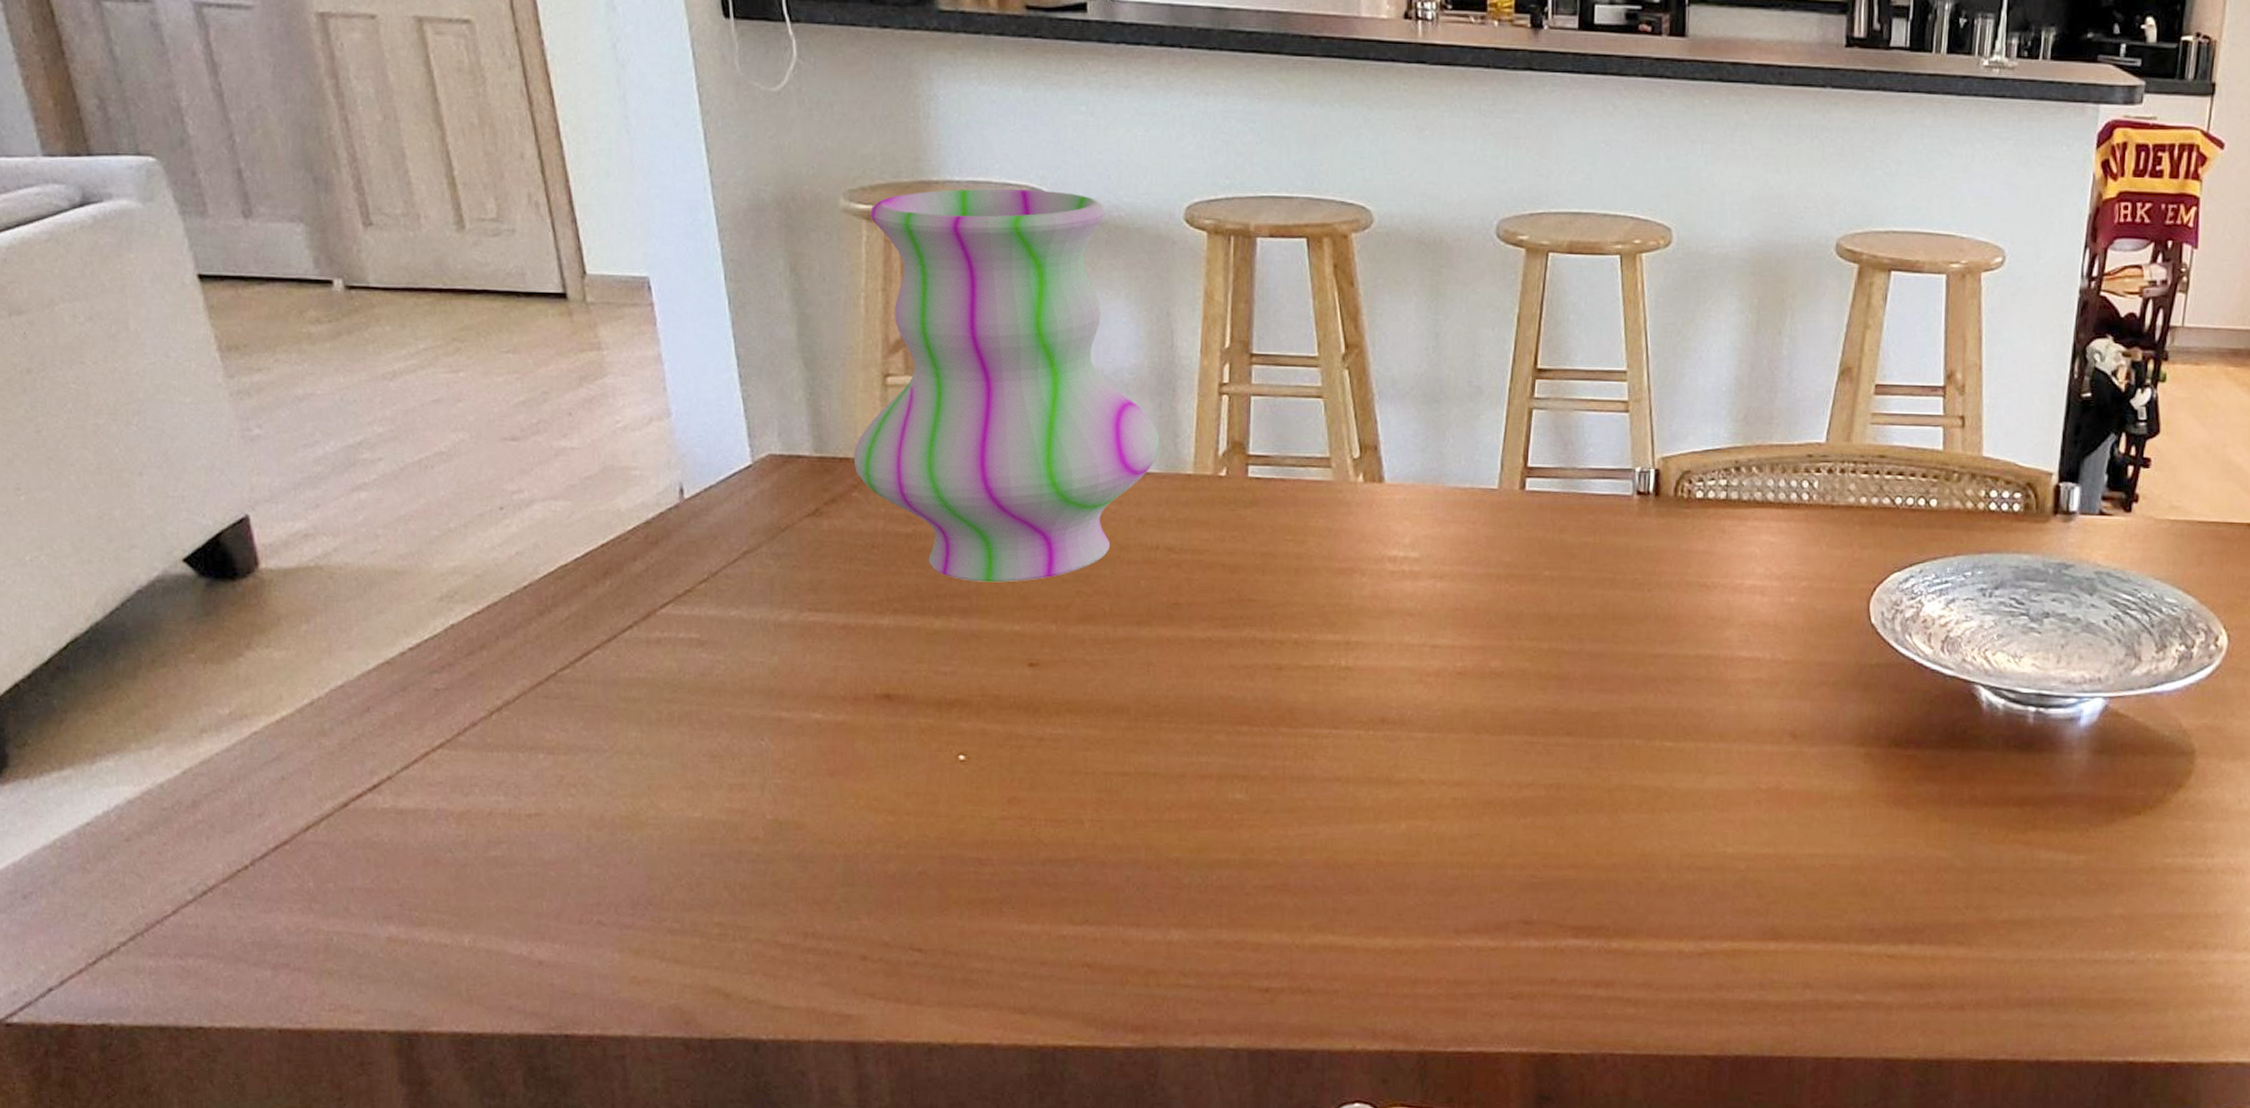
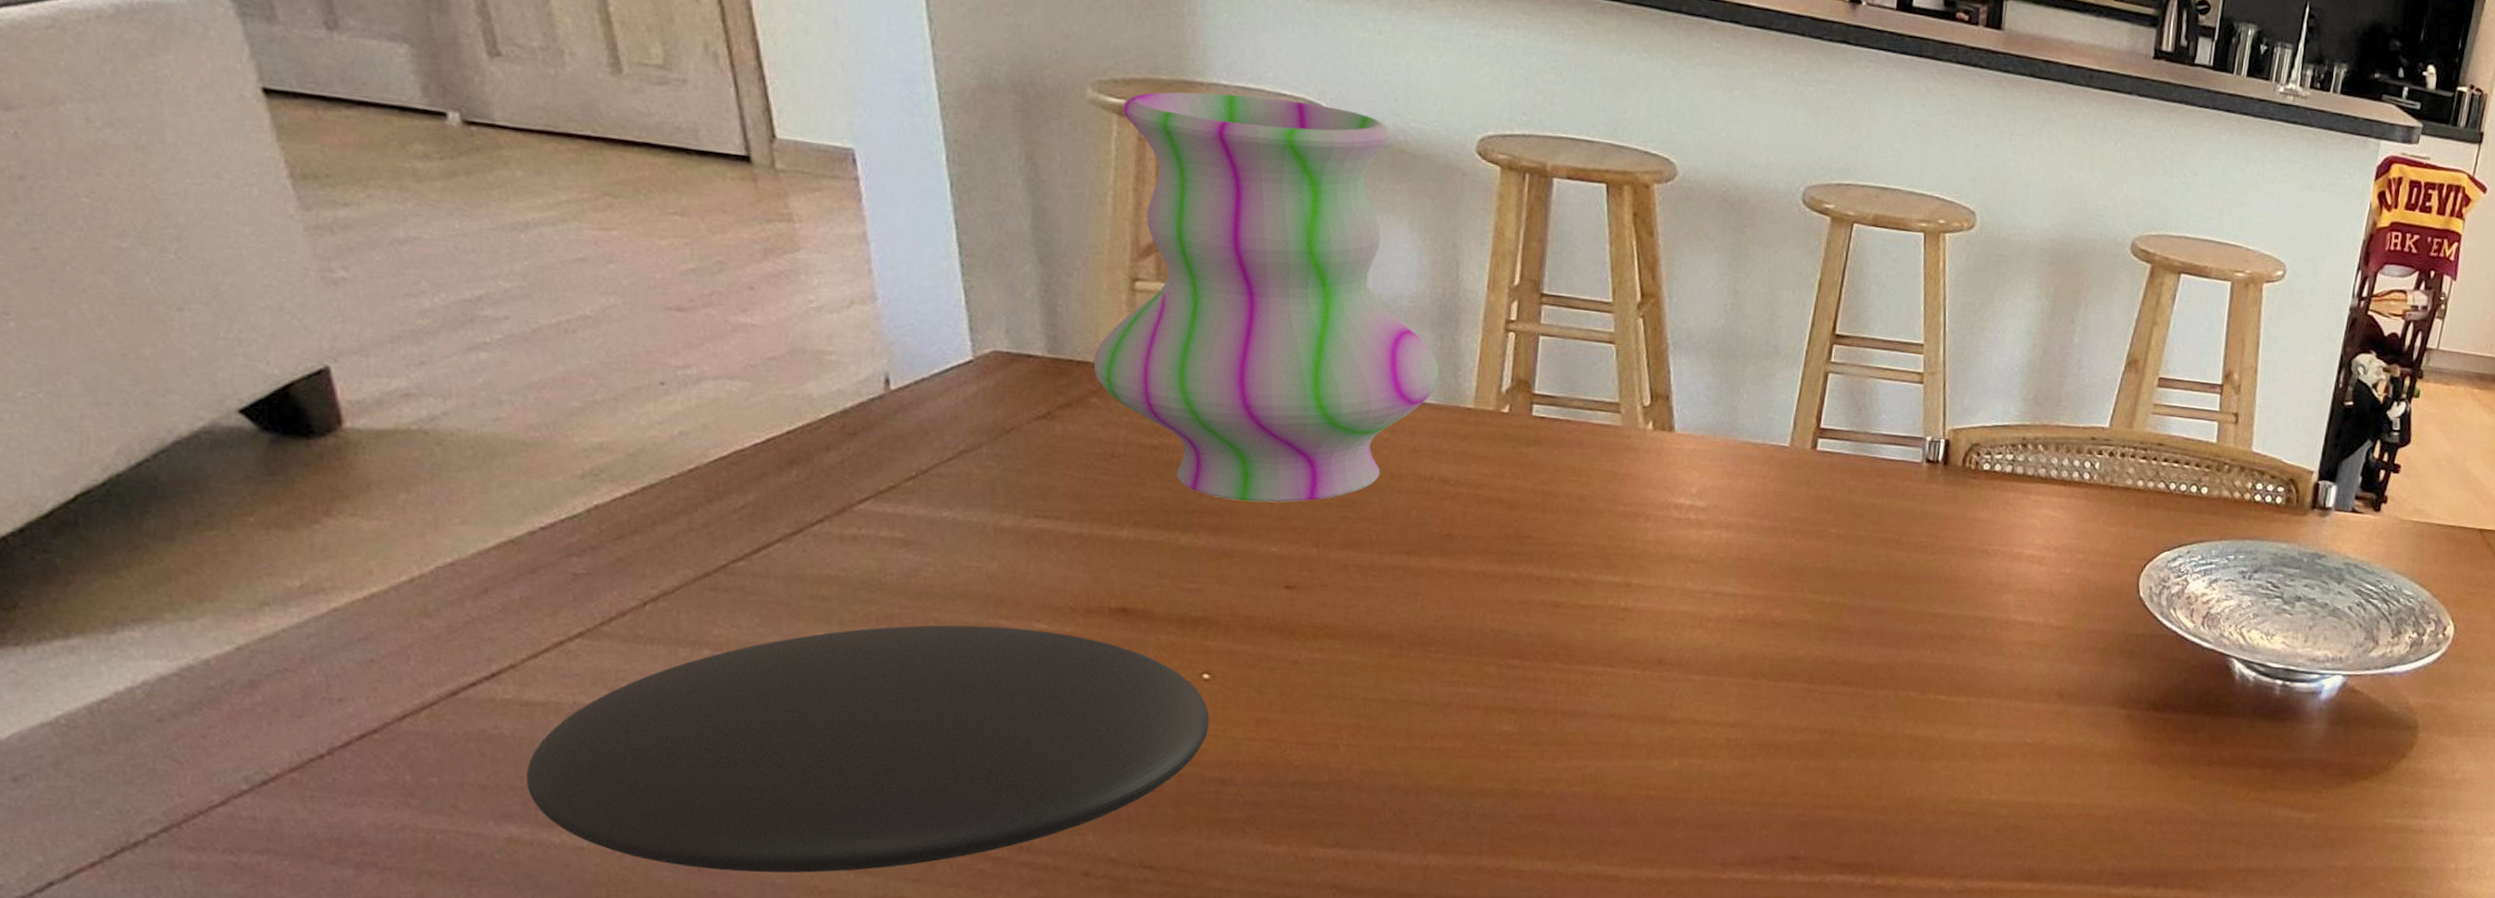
plate: none [402,718,967,965] -> present [526,625,1210,873]

